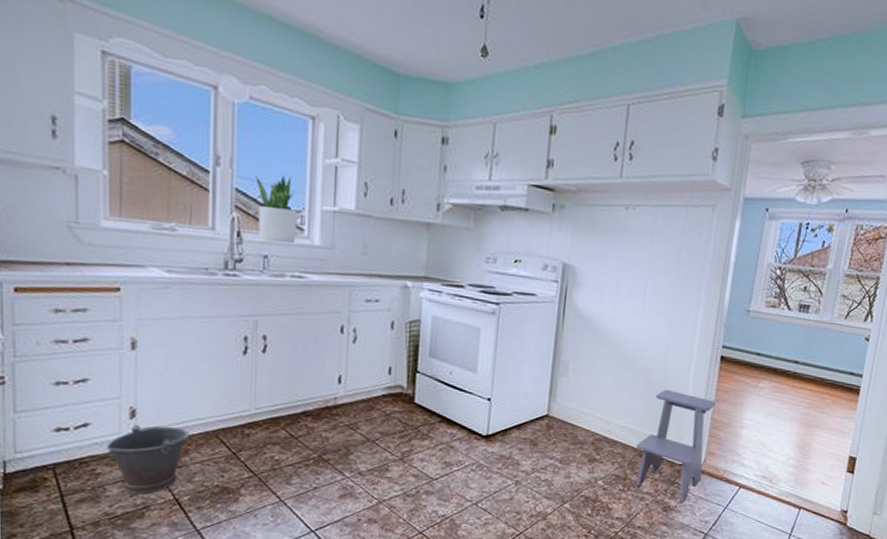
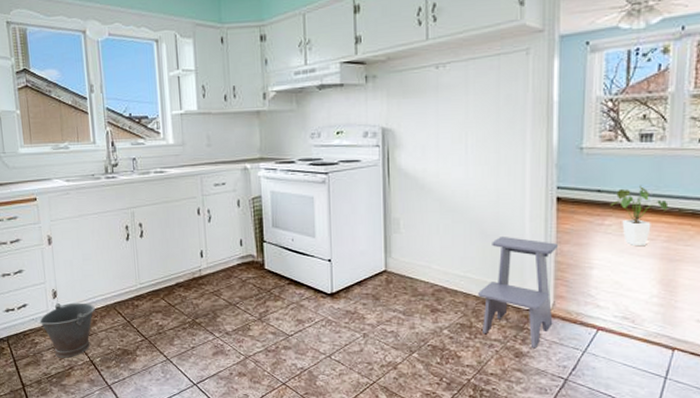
planter: present [256,175,298,244] -> none [120,91,155,147]
house plant: none [767,352,814,411] -> present [611,185,669,247]

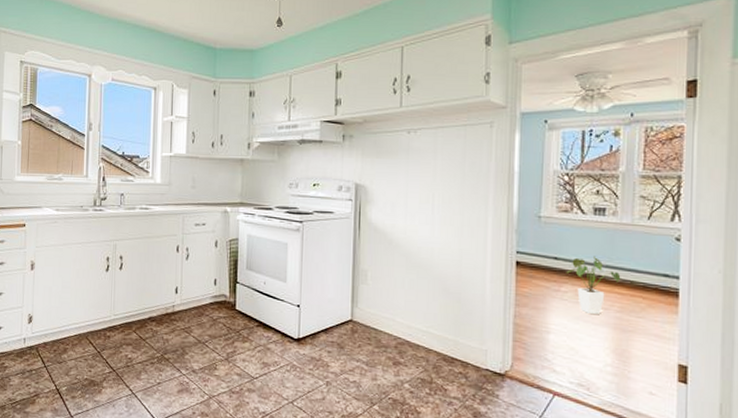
bucket: present [39,302,95,358] -> none [12,328,68,385]
step stool: present [478,237,558,349] -> none [439,295,516,410]

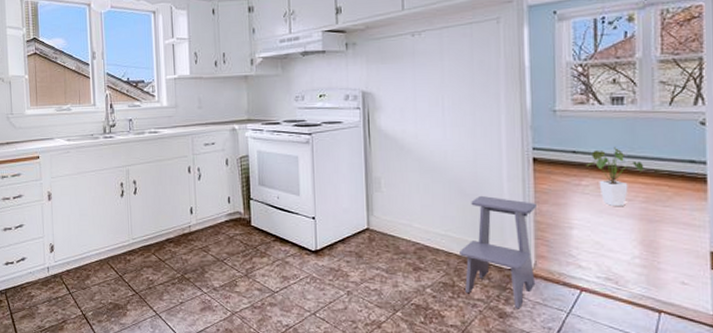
step stool: none [439,295,516,410] -> present [460,196,536,309]

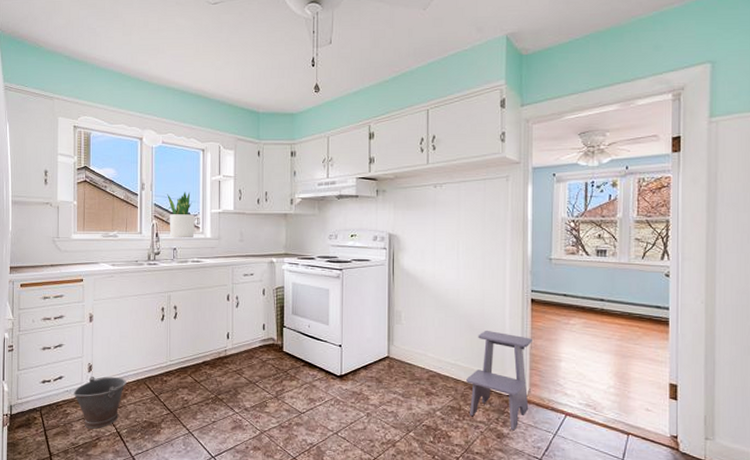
bucket: none [37,256,89,312] -> present [73,376,127,429]
planter: none [119,58,150,109] -> present [167,191,195,239]
house plant: present [587,146,644,207] -> none [575,292,620,344]

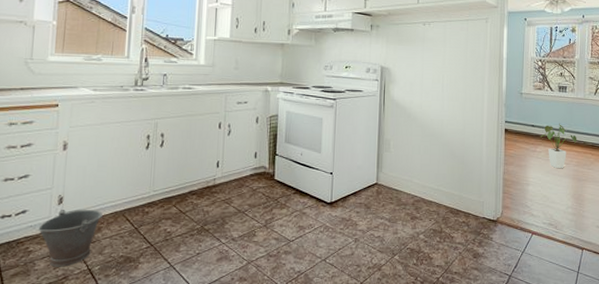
planter: present [167,191,195,239] -> none [159,17,189,65]
step stool: present [466,331,532,431] -> none [447,158,505,250]
house plant: none [575,292,620,344] -> present [541,123,577,169]

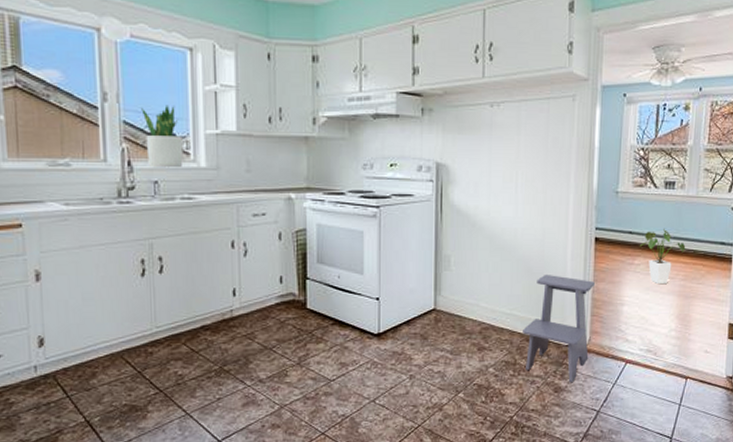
bucket: present [38,209,103,267] -> none [18,351,96,420]
planter: none [159,17,189,65] -> present [141,104,183,168]
step stool: none [447,158,505,250] -> present [523,275,595,383]

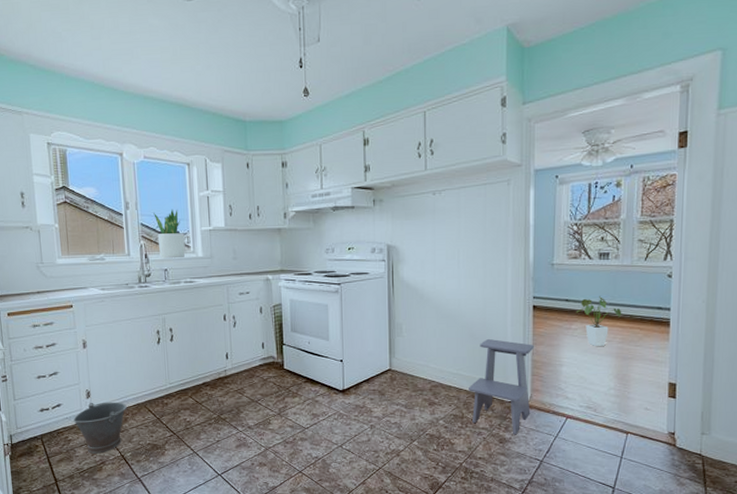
bucket: none [18,351,96,420] -> present [73,401,127,454]

